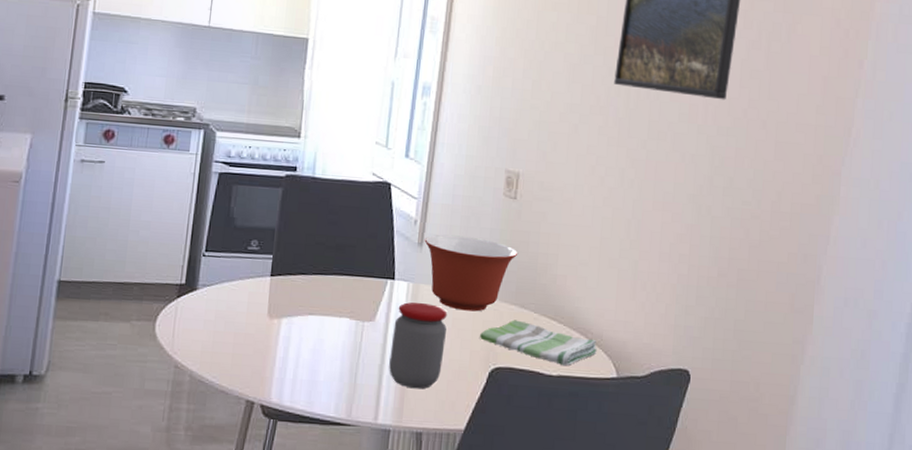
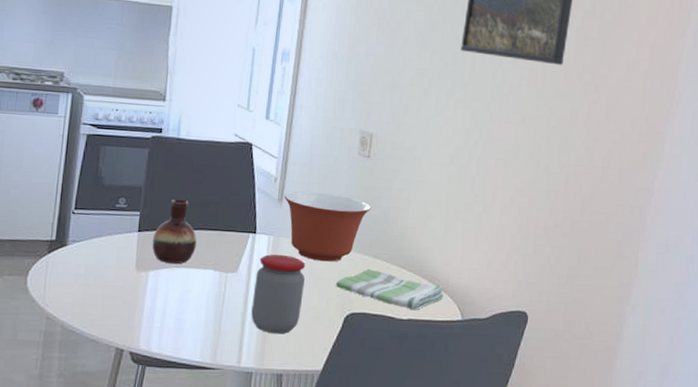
vase: none [285,241,332,312] -> present [152,199,197,264]

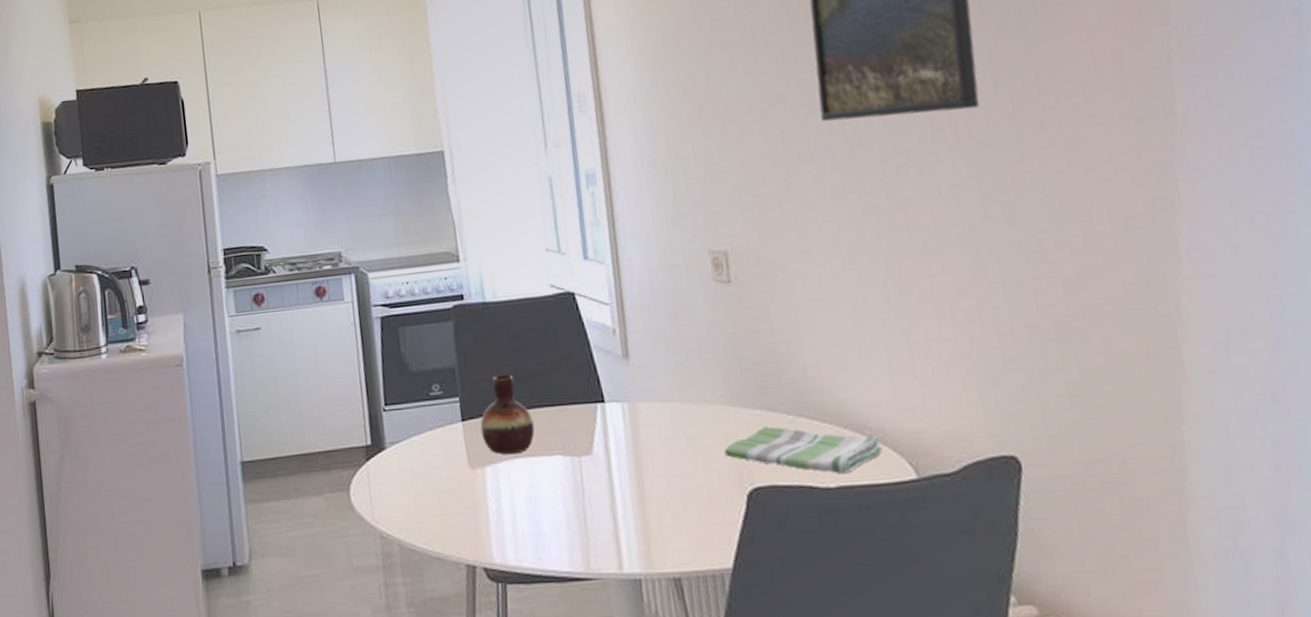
jar: present [251,254,306,334] -> none [616,424,687,527]
mixing bowl: present [284,191,372,262] -> none [629,336,750,426]

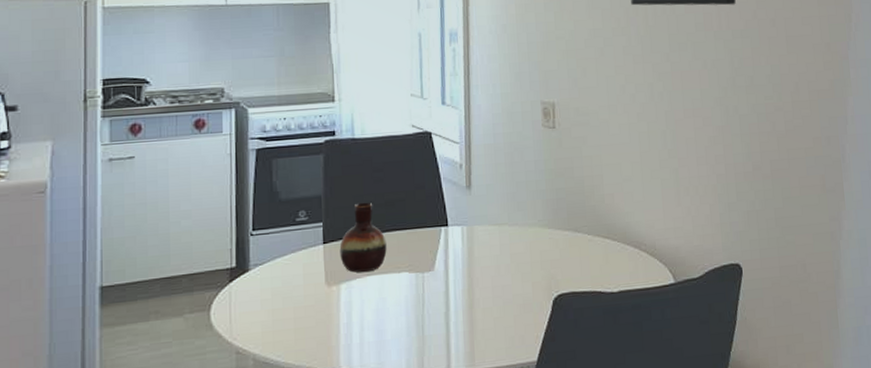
dish towel: present [725,426,883,474] -> none [539,244,653,281]

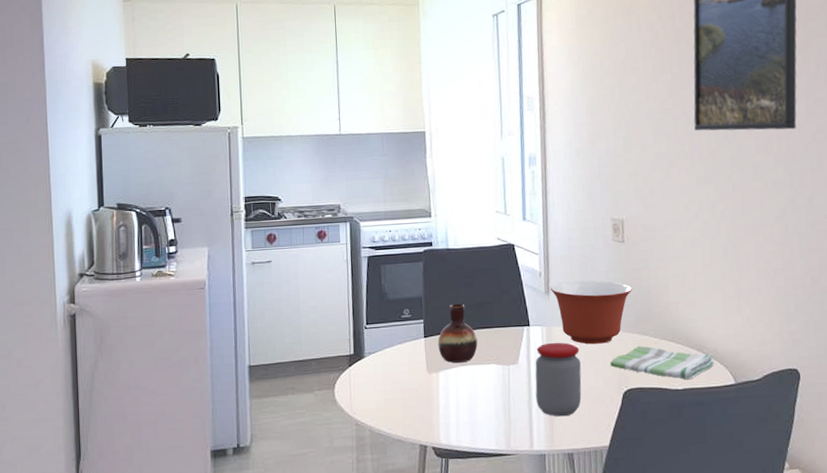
jar: none [454,244,507,330] -> present [535,343,582,417]
mixing bowl: none [472,171,565,245] -> present [550,280,633,344]
dish towel: none [539,244,653,281] -> present [610,346,714,380]

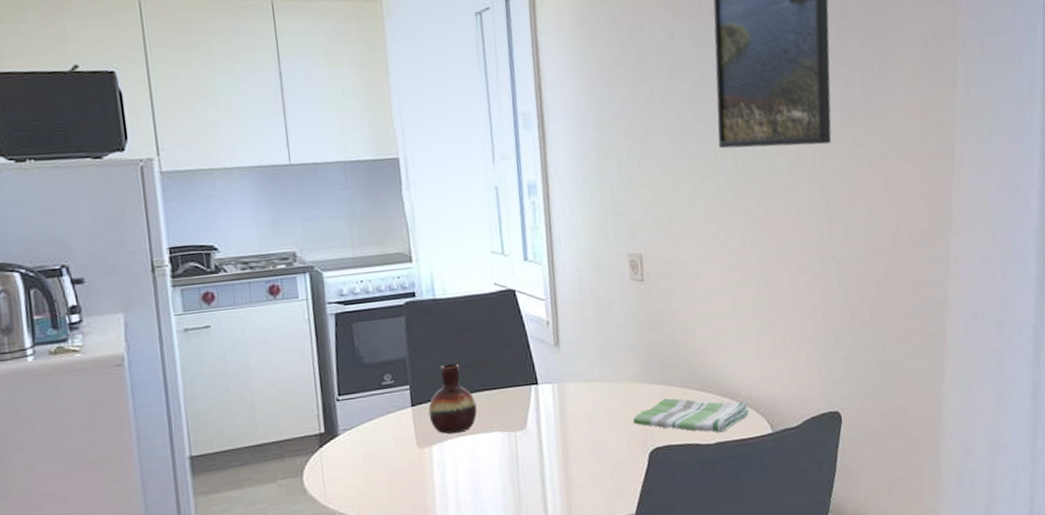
jar: present [535,343,582,417] -> none [546,400,602,486]
mixing bowl: present [550,280,633,344] -> none [560,326,656,401]

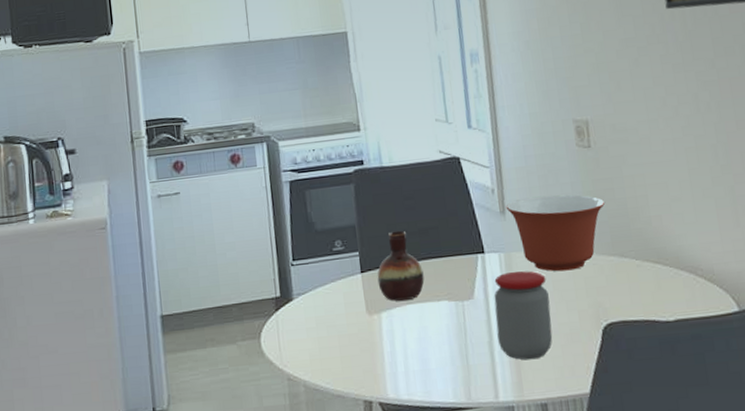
jar: none [546,400,602,486] -> present [494,271,553,360]
mixing bowl: none [560,326,656,401] -> present [505,194,606,272]
dish towel: present [633,398,749,433] -> none [584,270,712,309]

